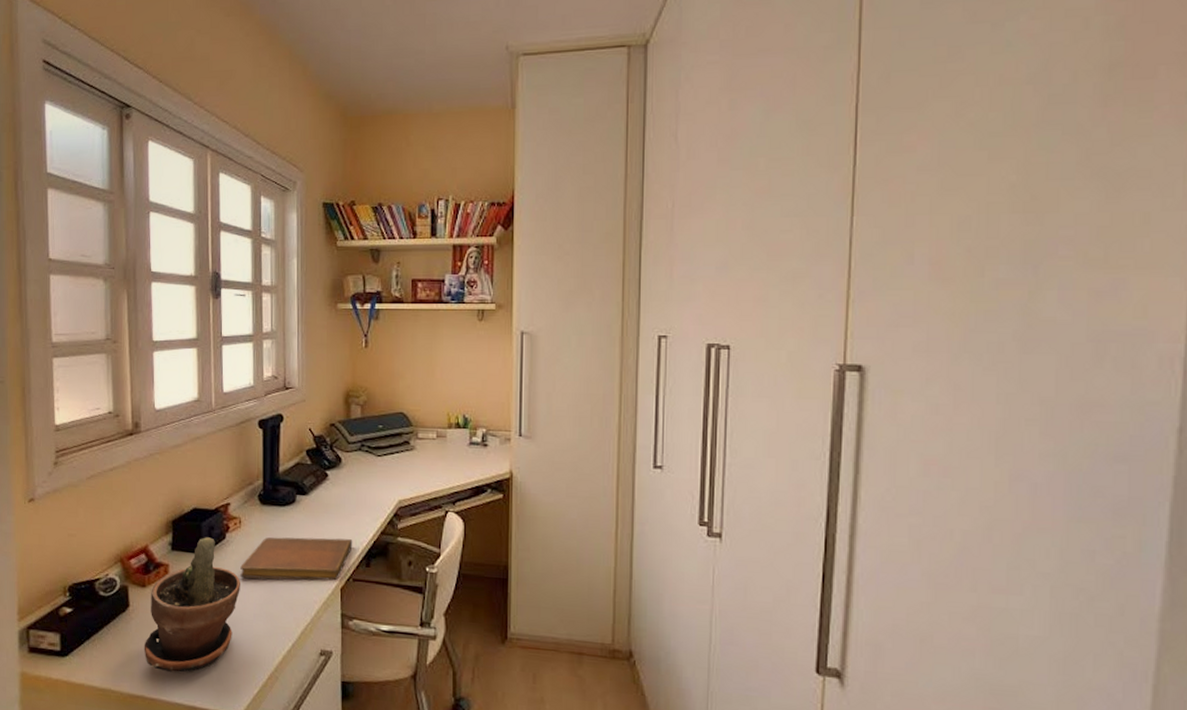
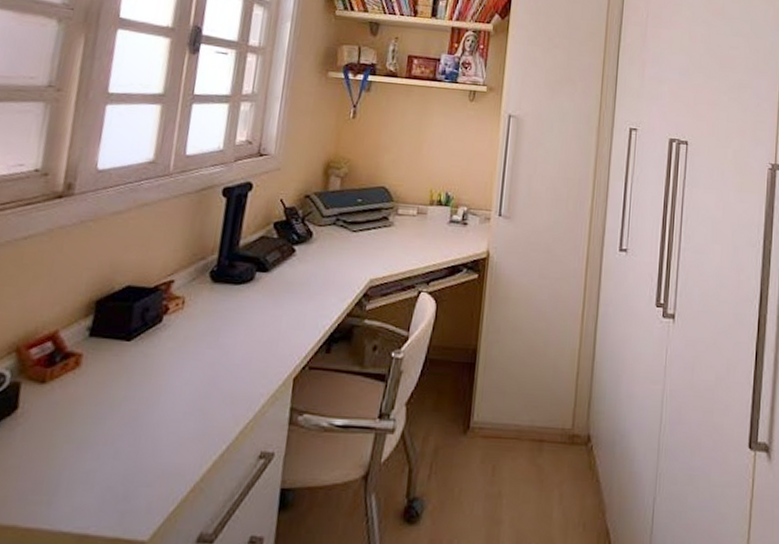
potted plant: present [144,537,240,673] -> none [27,320,173,492]
notebook: present [240,537,353,581] -> none [173,319,314,370]

